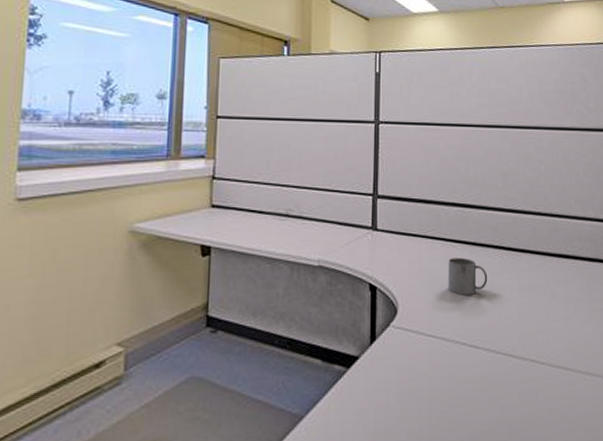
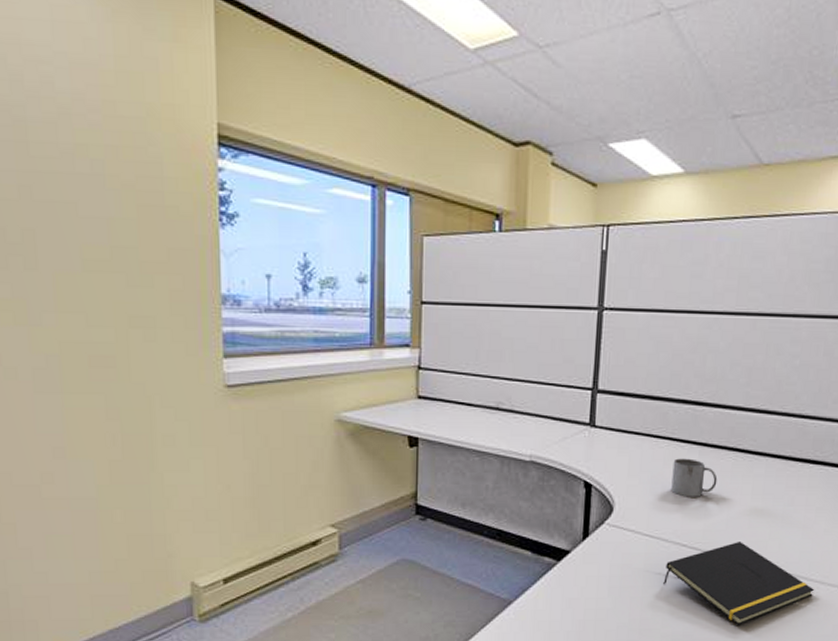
notepad: none [448,337,583,424] -> present [663,542,815,625]

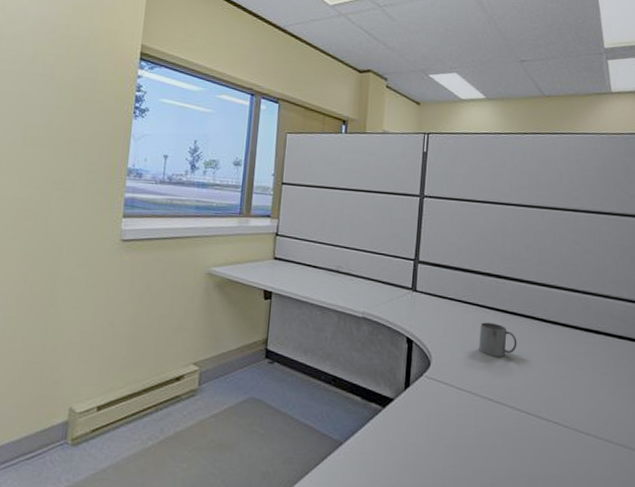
notepad: present [663,542,815,625] -> none [473,399,604,478]

